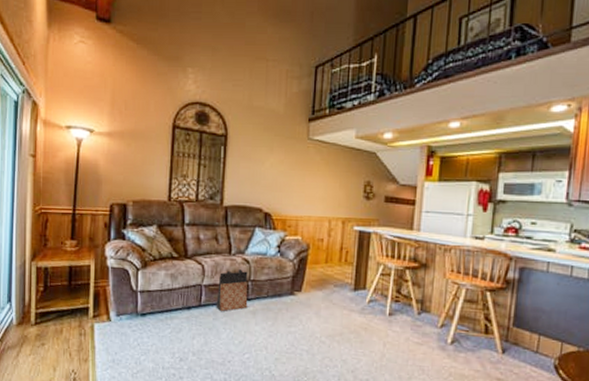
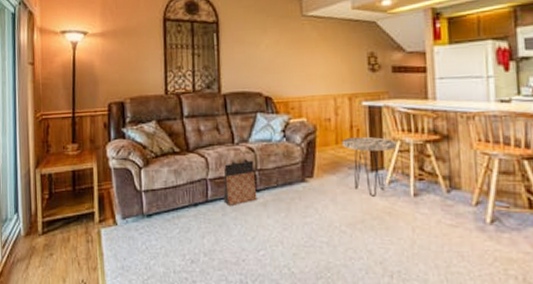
side table: none [331,258,380,313] -> present [341,136,397,197]

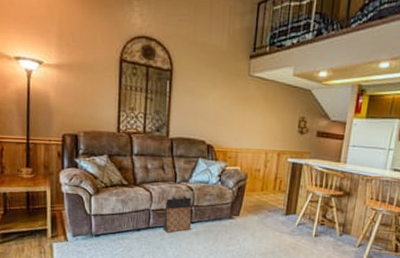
side table: present [341,136,397,197] -> none [266,186,309,235]

